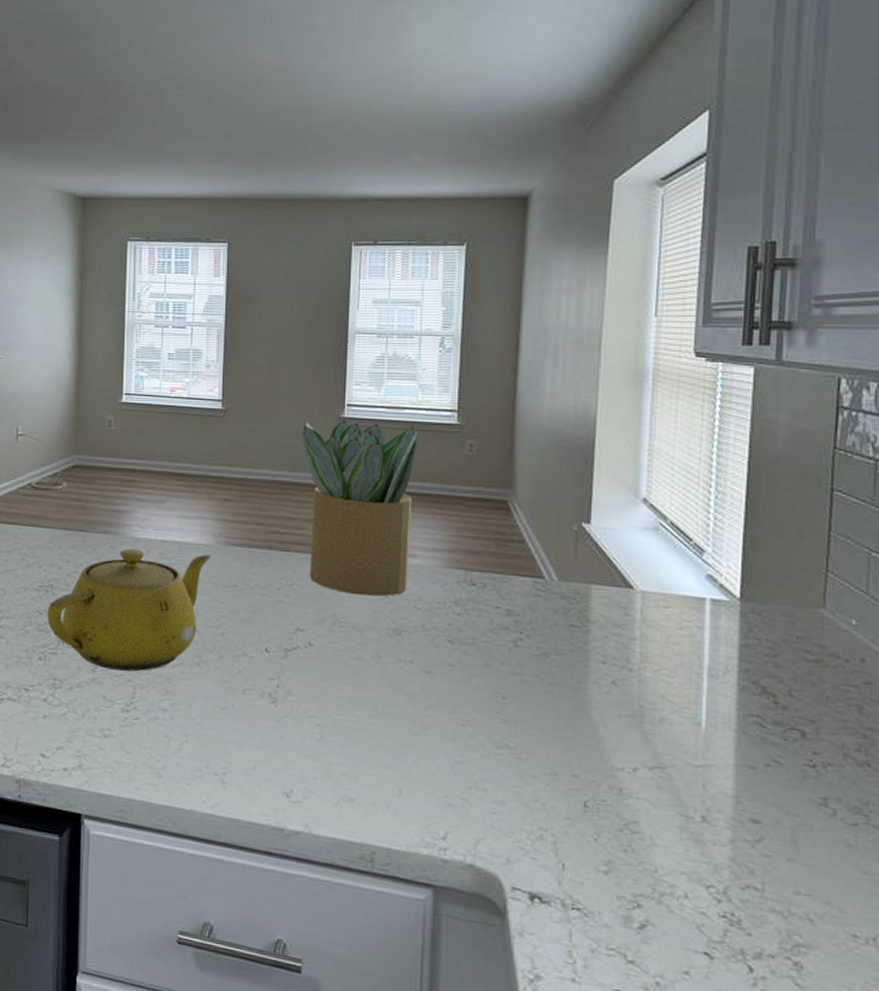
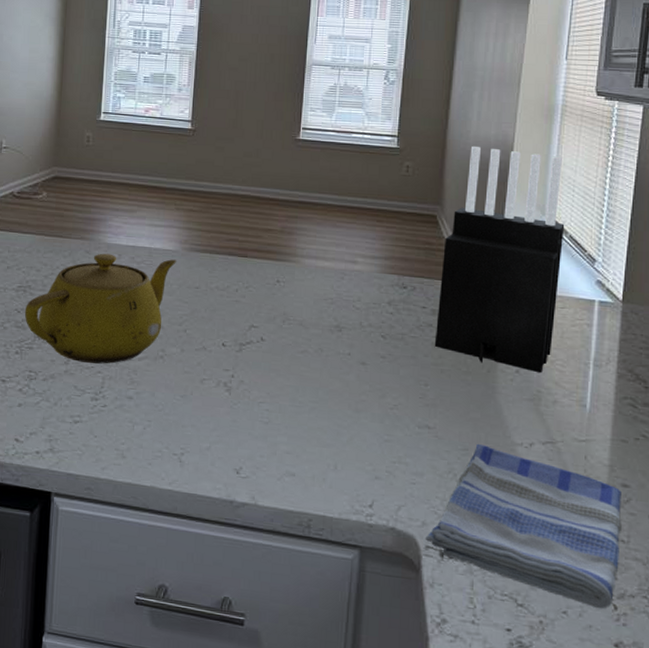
potted plant: present [301,419,418,597] -> none [261,141,363,298]
knife block: none [511,419,664,685] -> present [434,145,565,374]
dish towel: none [512,767,754,971] -> present [426,443,622,609]

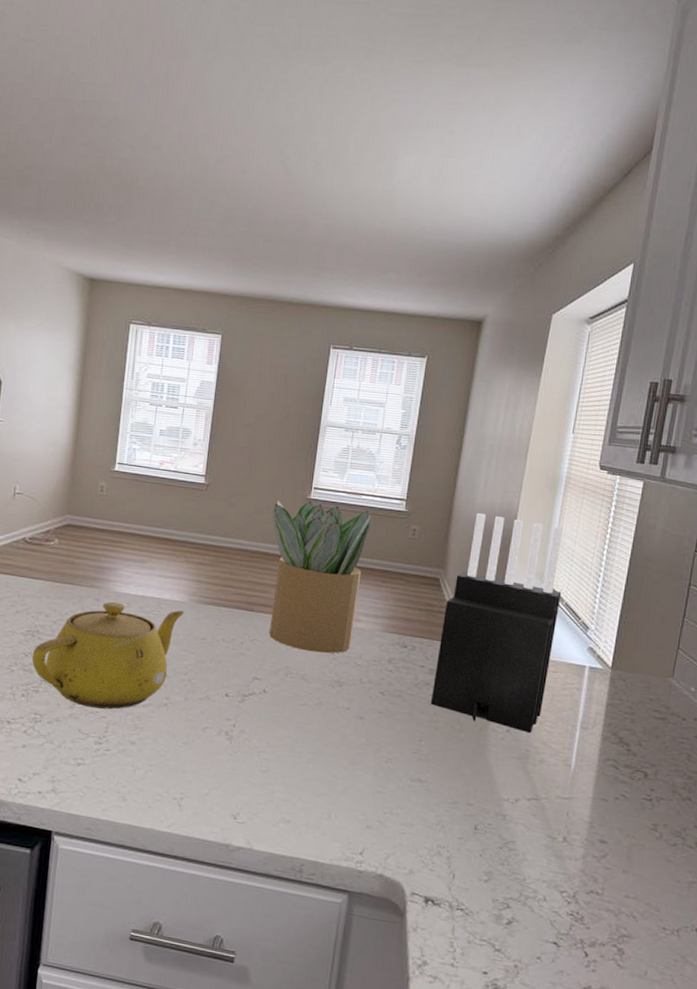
potted plant: none [261,141,363,298] -> present [269,500,372,653]
dish towel: present [426,443,622,609] -> none [412,797,599,956]

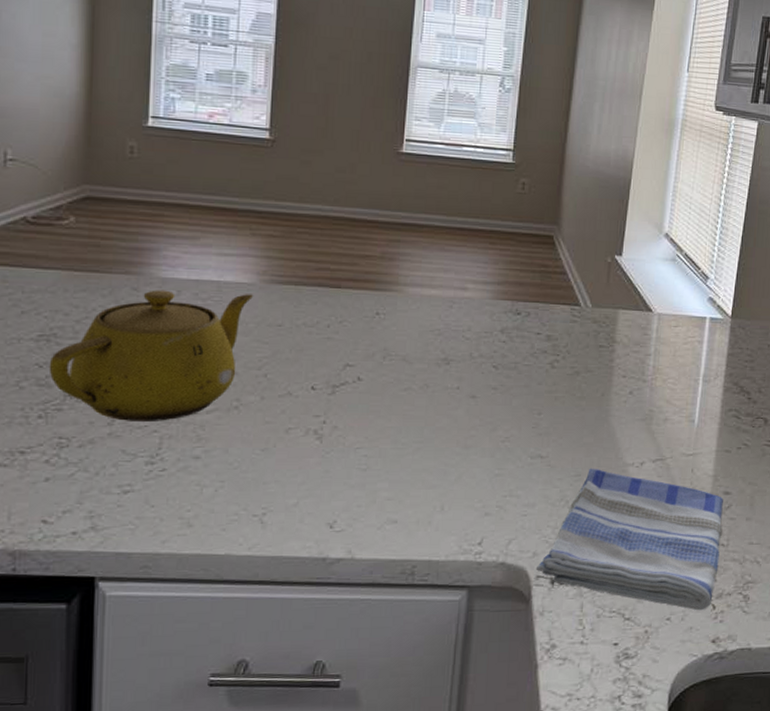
potted plant: present [269,500,372,653] -> none [356,155,475,329]
dish towel: none [412,797,599,956] -> present [537,468,723,611]
knife block: present [430,512,563,734] -> none [548,161,681,393]

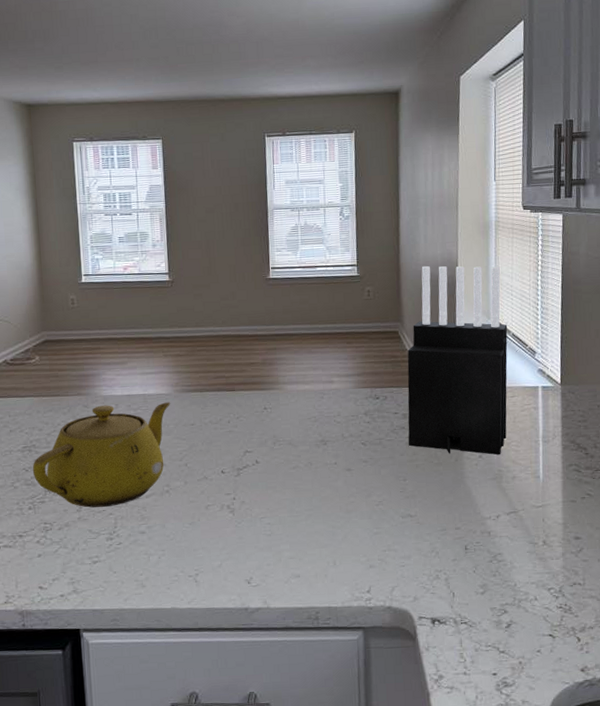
dish towel: present [537,468,723,611] -> none [418,523,578,643]
knife block: none [548,161,681,393] -> present [407,265,508,455]

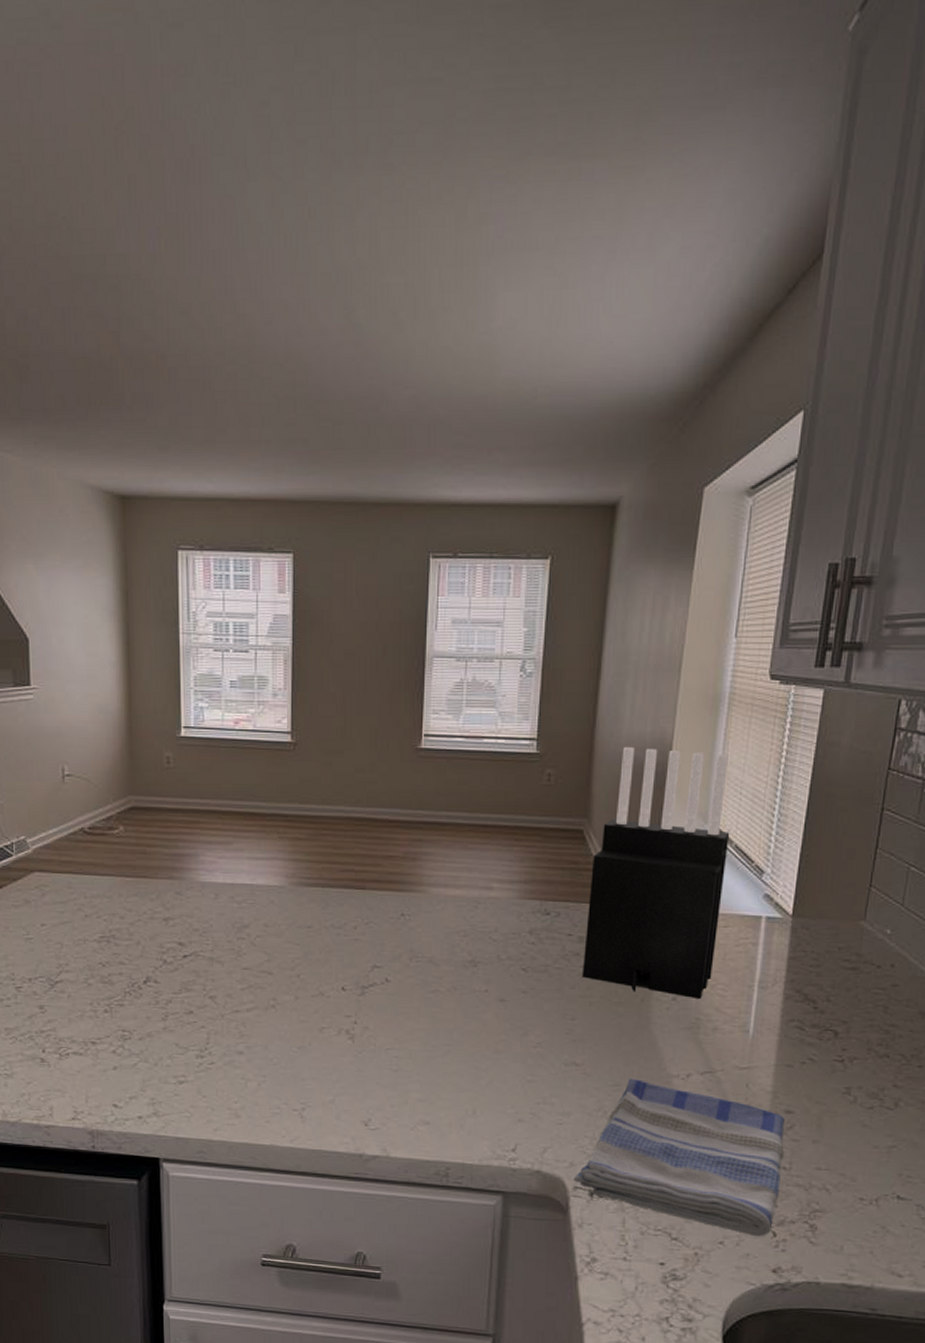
teapot: present [32,402,171,508] -> none [110,893,284,1018]
dish towel: none [418,523,578,643] -> present [574,1078,785,1237]

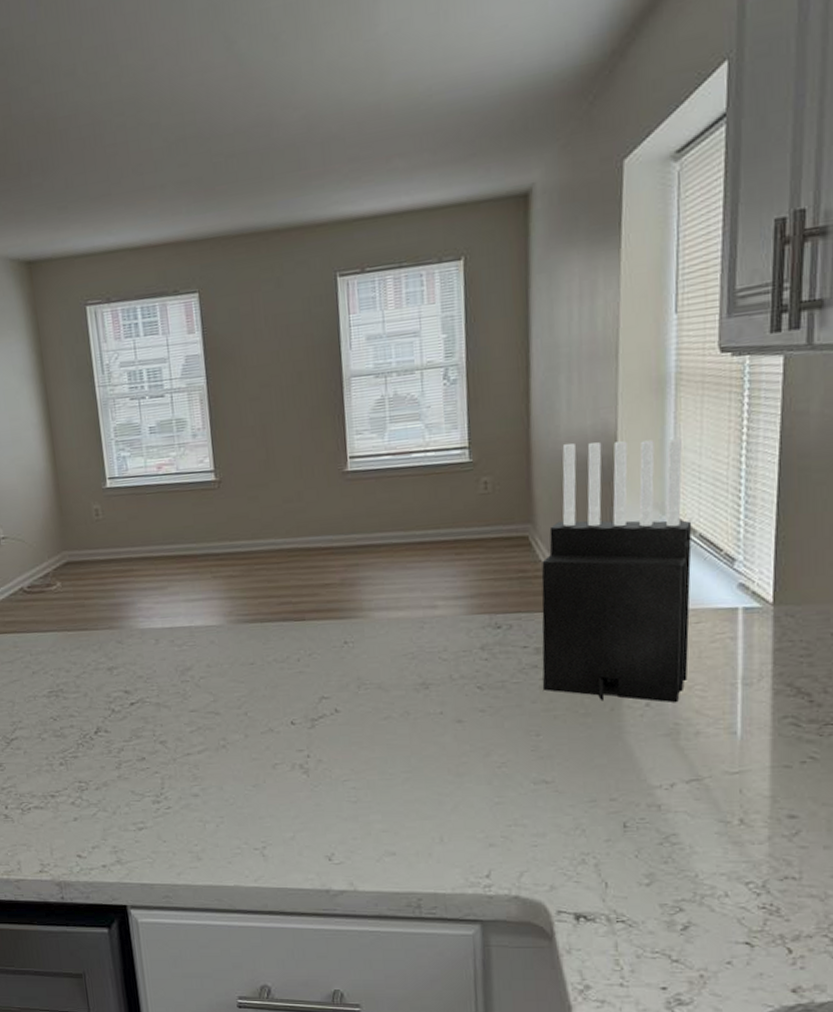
dish towel: present [574,1078,785,1237] -> none [556,792,791,955]

